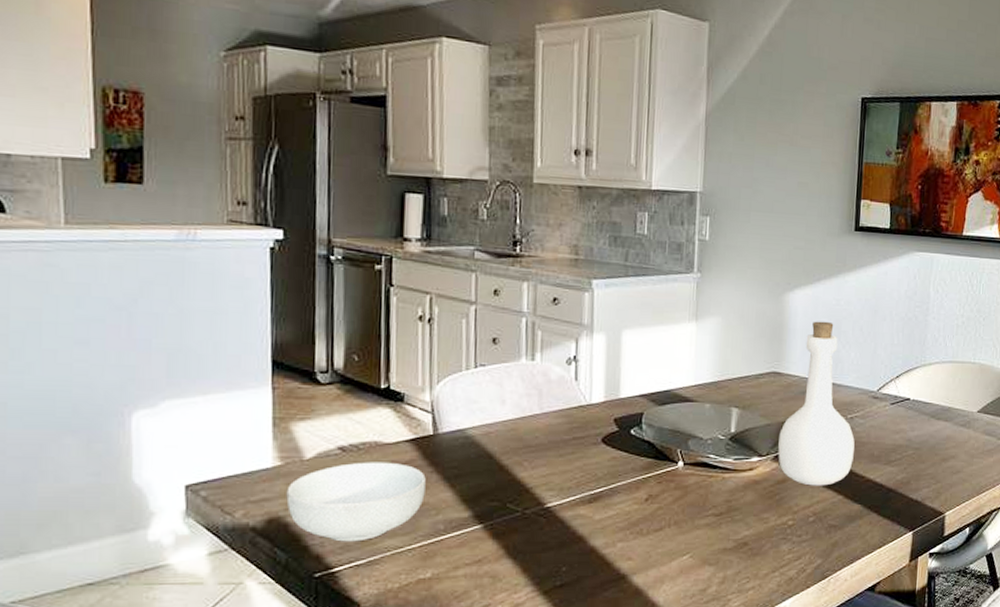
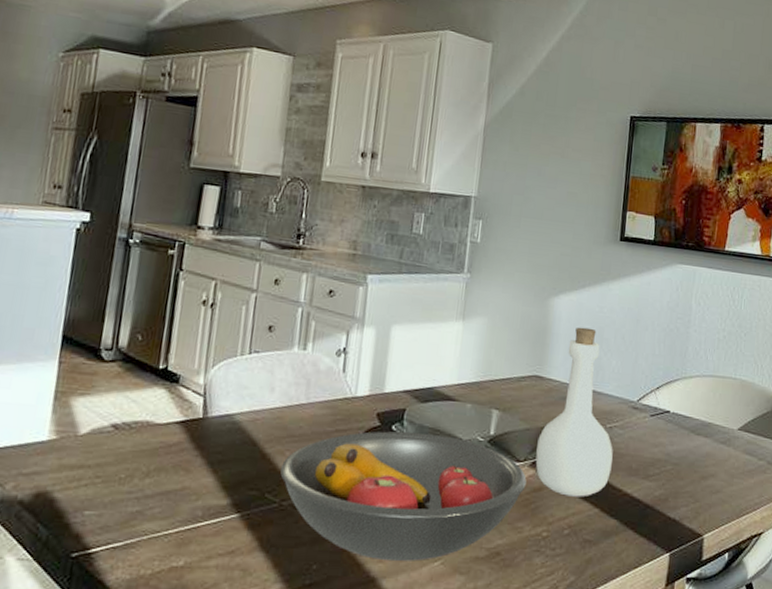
cereal bowl: present [286,462,426,542] -> none [56,441,191,523]
fruit bowl: none [520,434,770,558] -> present [280,431,527,561]

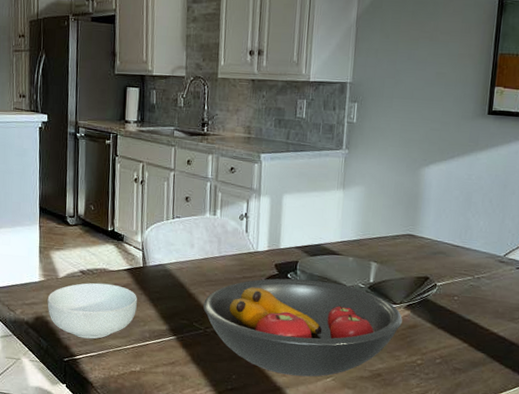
cereal bowl: none [56,441,191,523] -> present [47,282,137,339]
bottle: present [535,327,613,497] -> none [410,192,481,334]

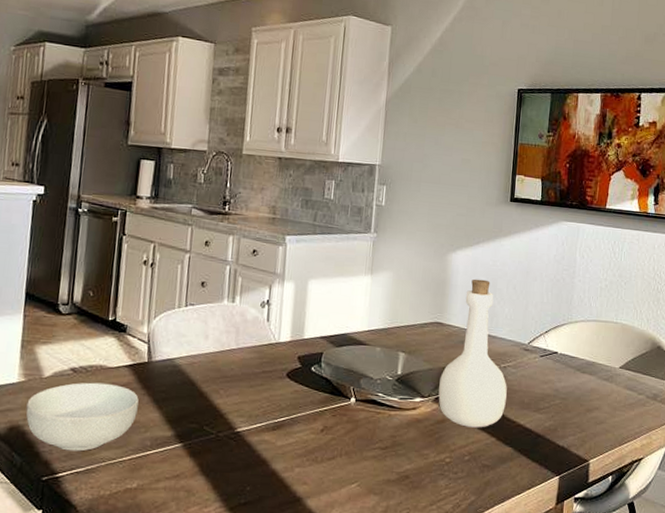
fruit bowl: present [203,278,403,377] -> none [216,372,431,484]
bottle: none [410,192,481,334] -> present [438,279,507,428]

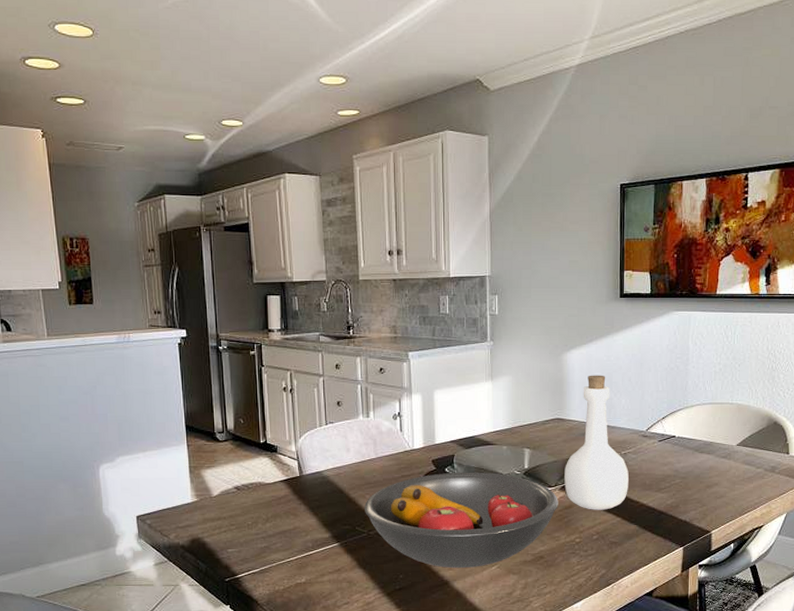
cereal bowl: present [26,382,139,452] -> none [202,497,297,556]
fruit bowl: none [216,372,431,484] -> present [365,472,558,568]

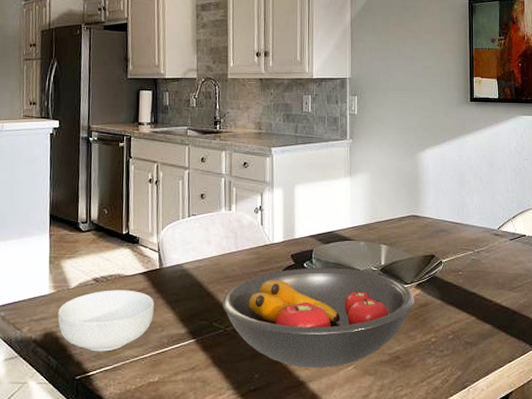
cereal bowl: none [202,497,297,556] -> present [57,290,154,352]
bottle: present [564,375,629,510] -> none [420,174,482,309]

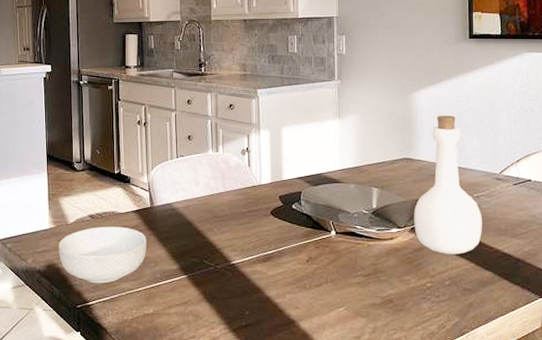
fruit bowl: present [222,267,414,367] -> none [212,209,408,308]
bottle: none [420,174,482,309] -> present [414,115,482,255]

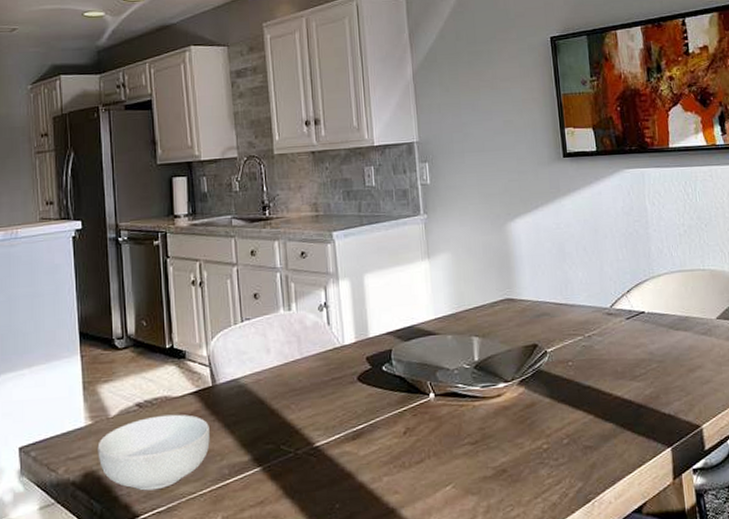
bottle: present [414,115,482,255] -> none [521,245,598,408]

